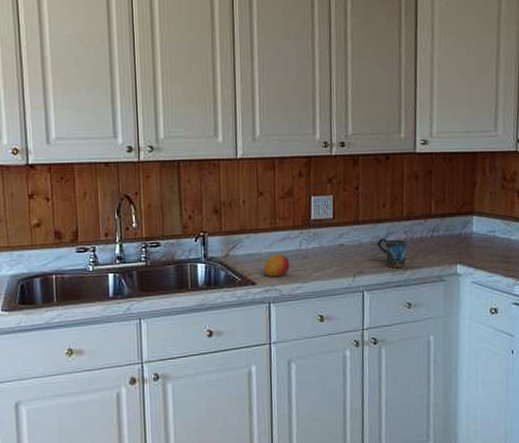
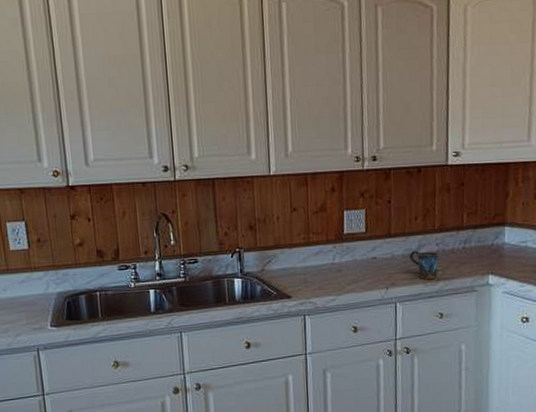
fruit: present [263,254,290,277] -> none [298,268,324,291]

